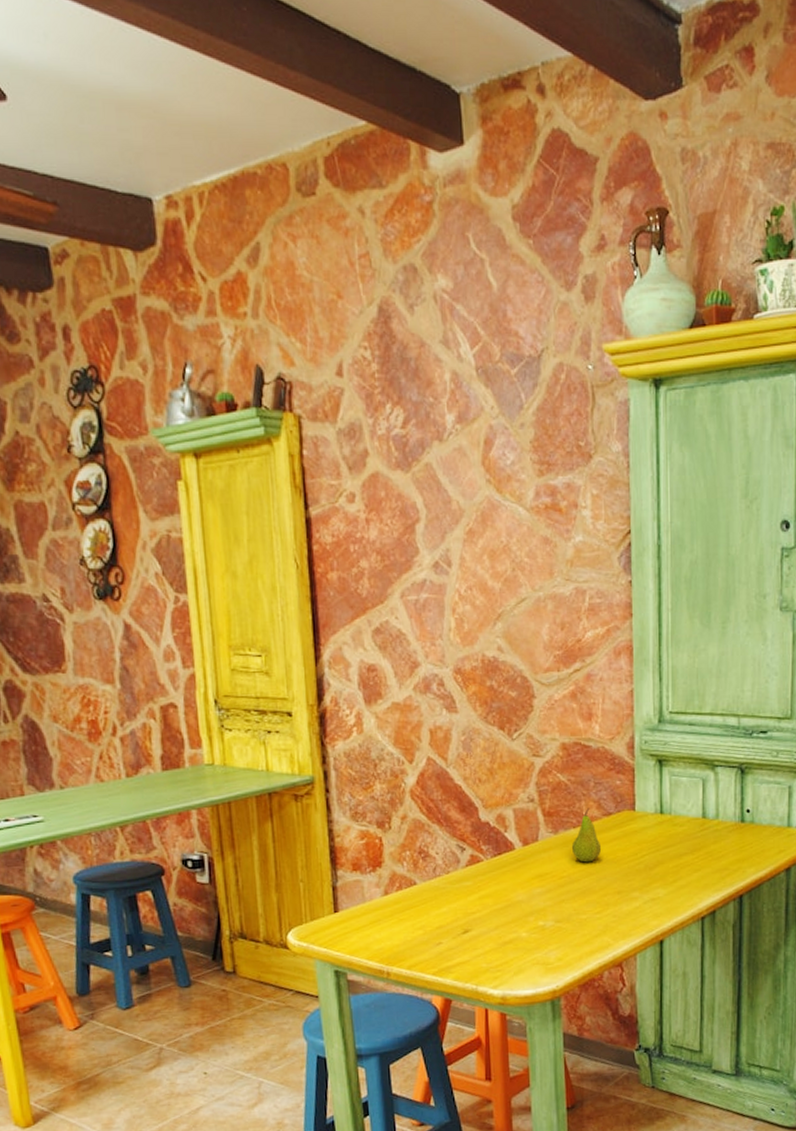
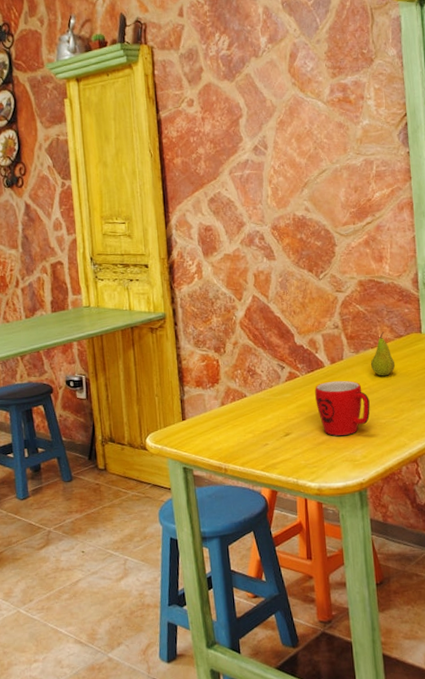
mug: none [502,866,569,934] -> present [315,380,370,436]

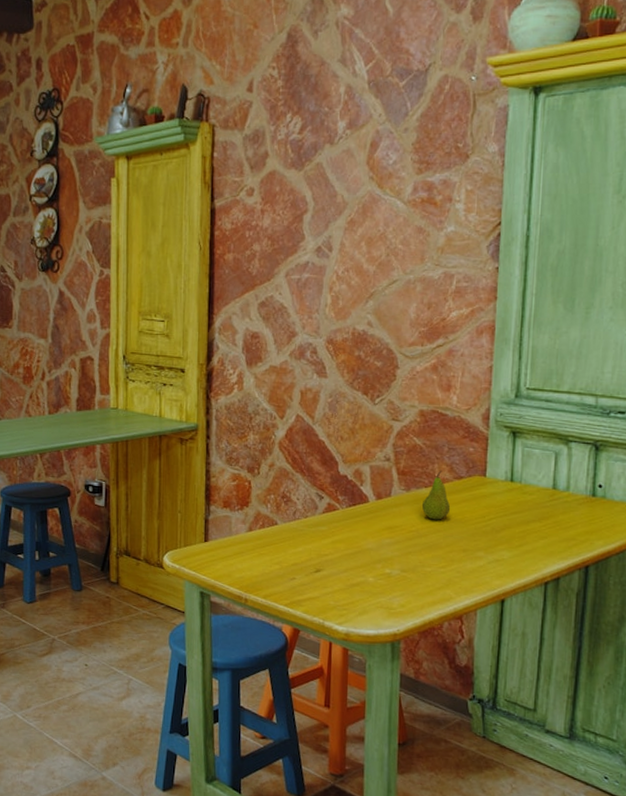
mug: present [315,380,370,436] -> none [354,518,416,580]

